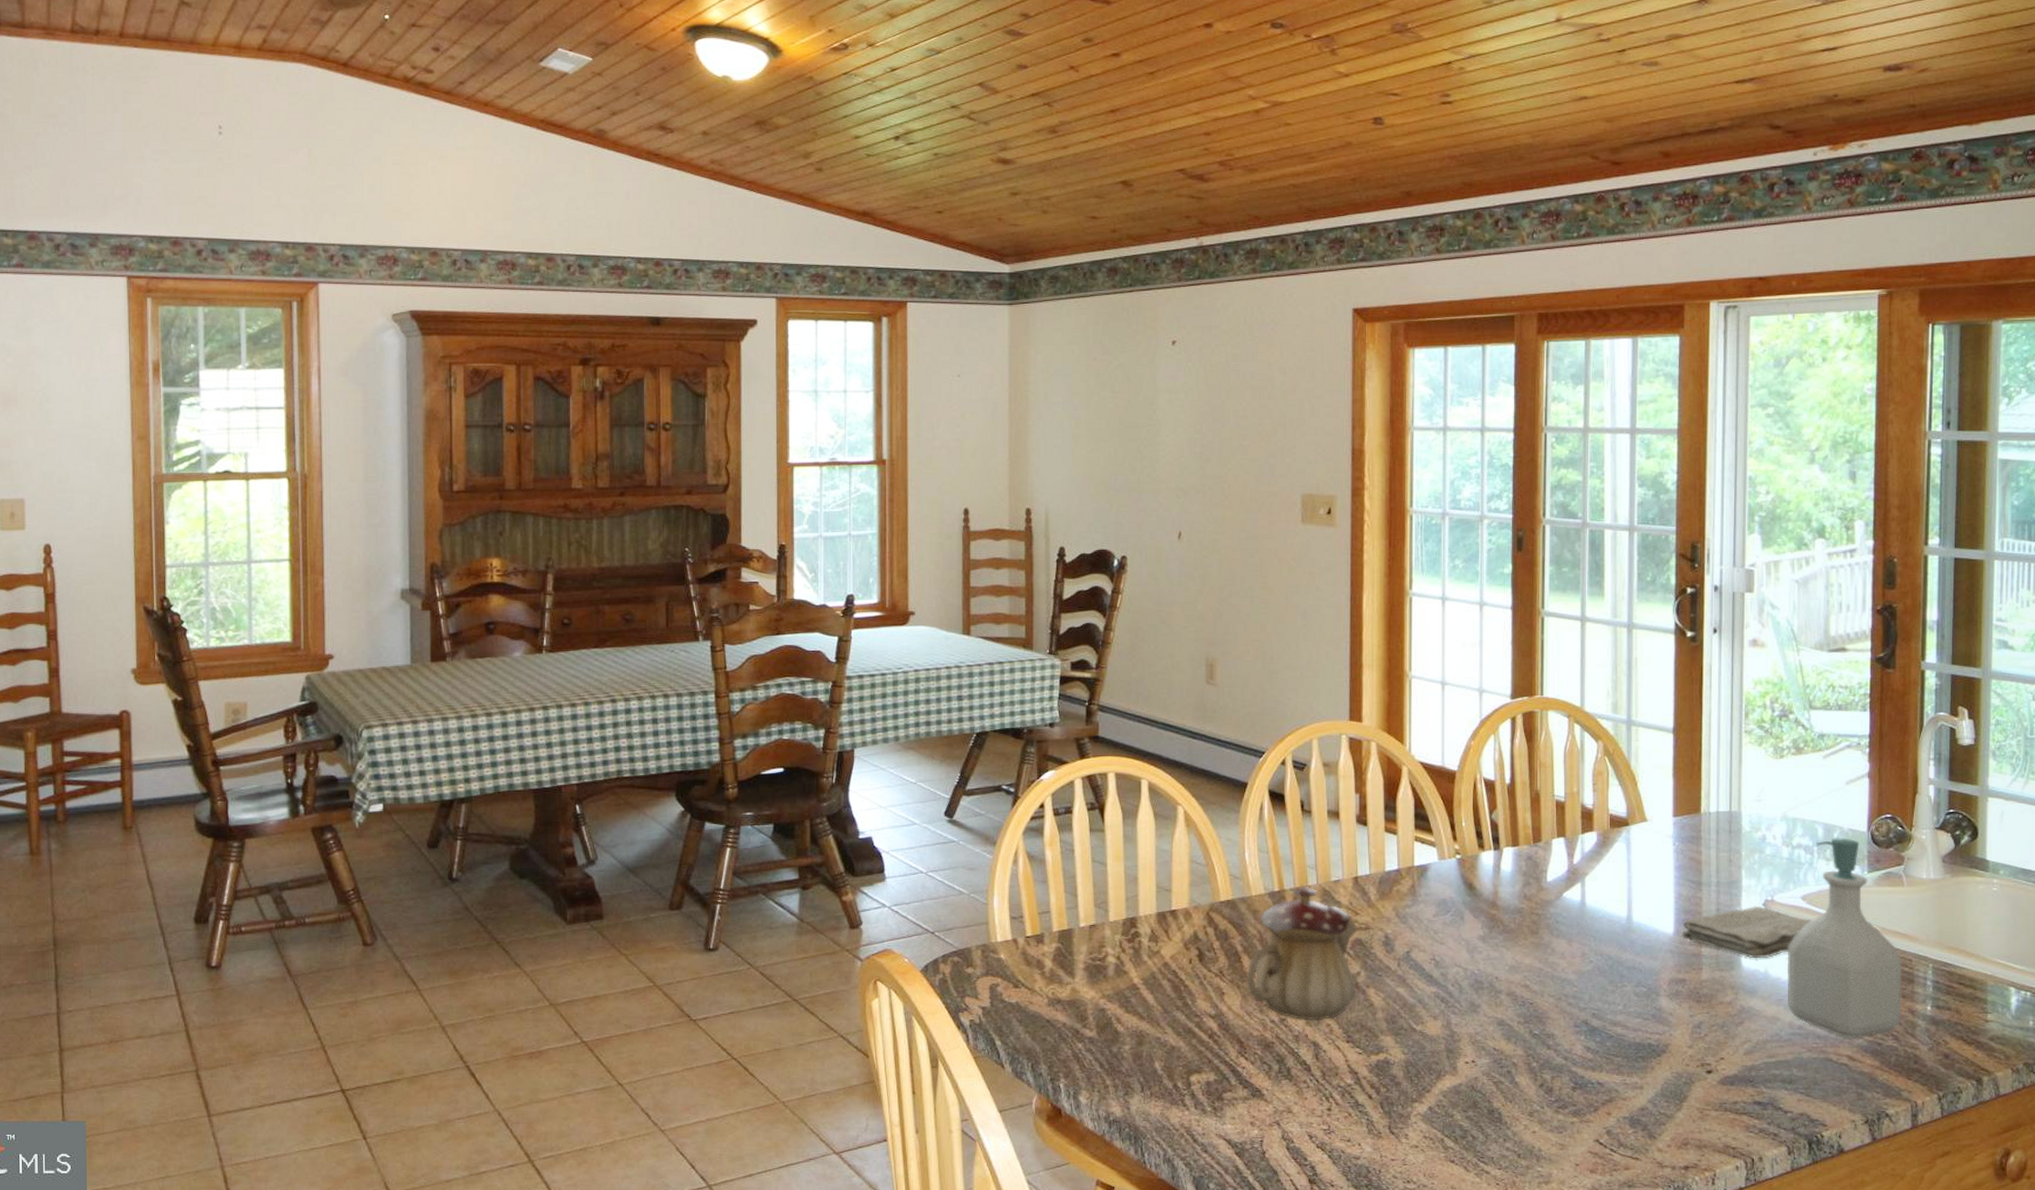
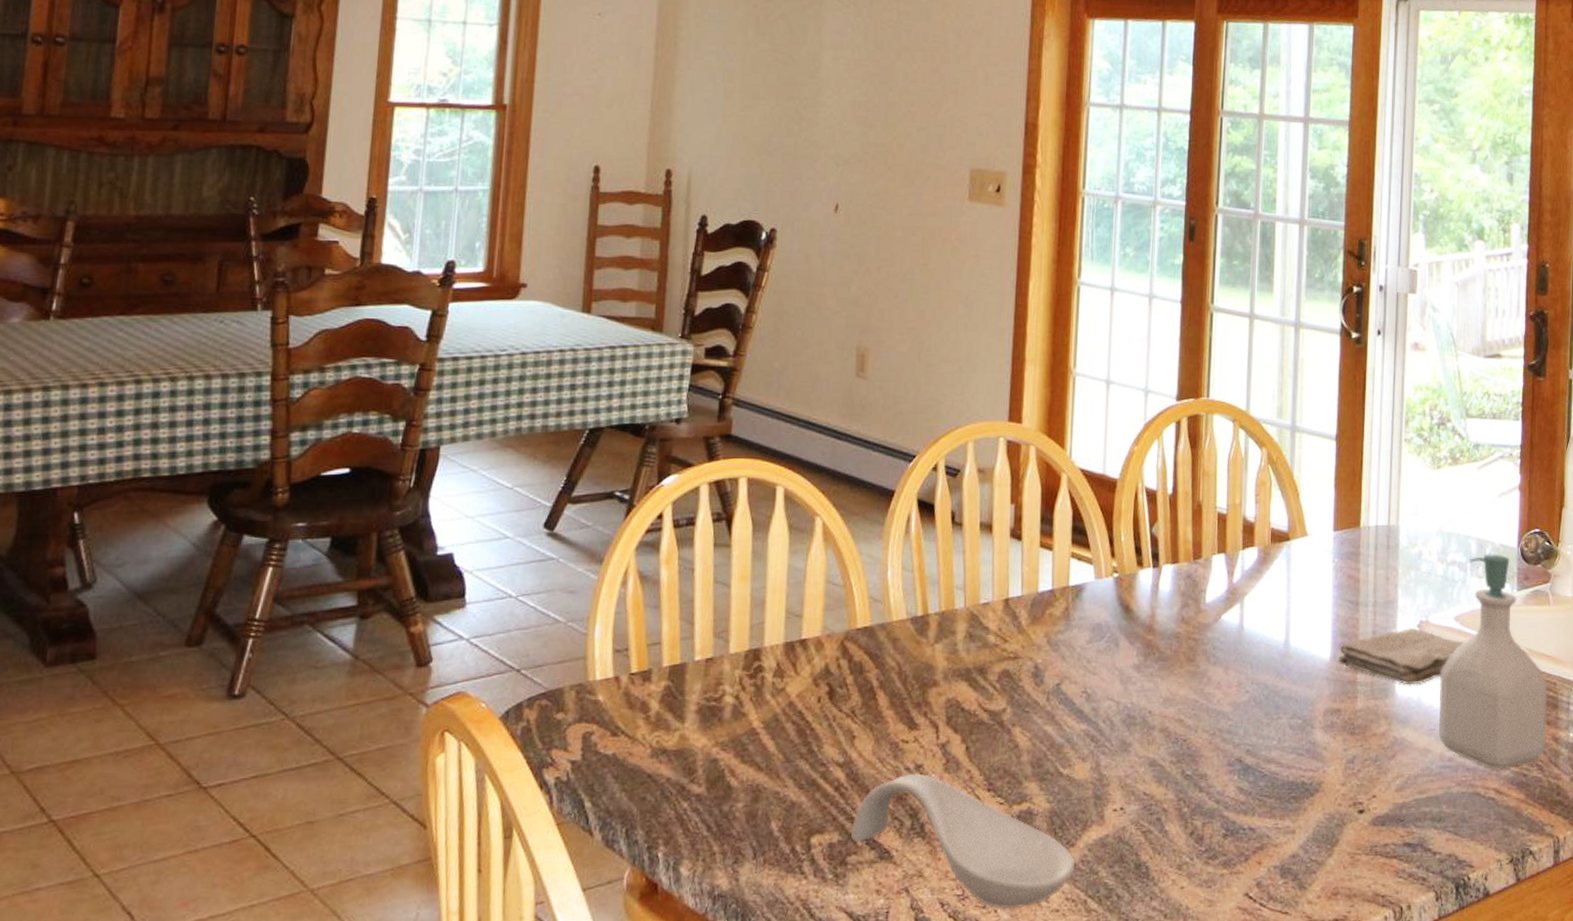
spoon rest: none [1225,1025,1432,1142] -> present [850,773,1076,908]
teapot: present [1247,886,1358,1021] -> none [882,609,1006,767]

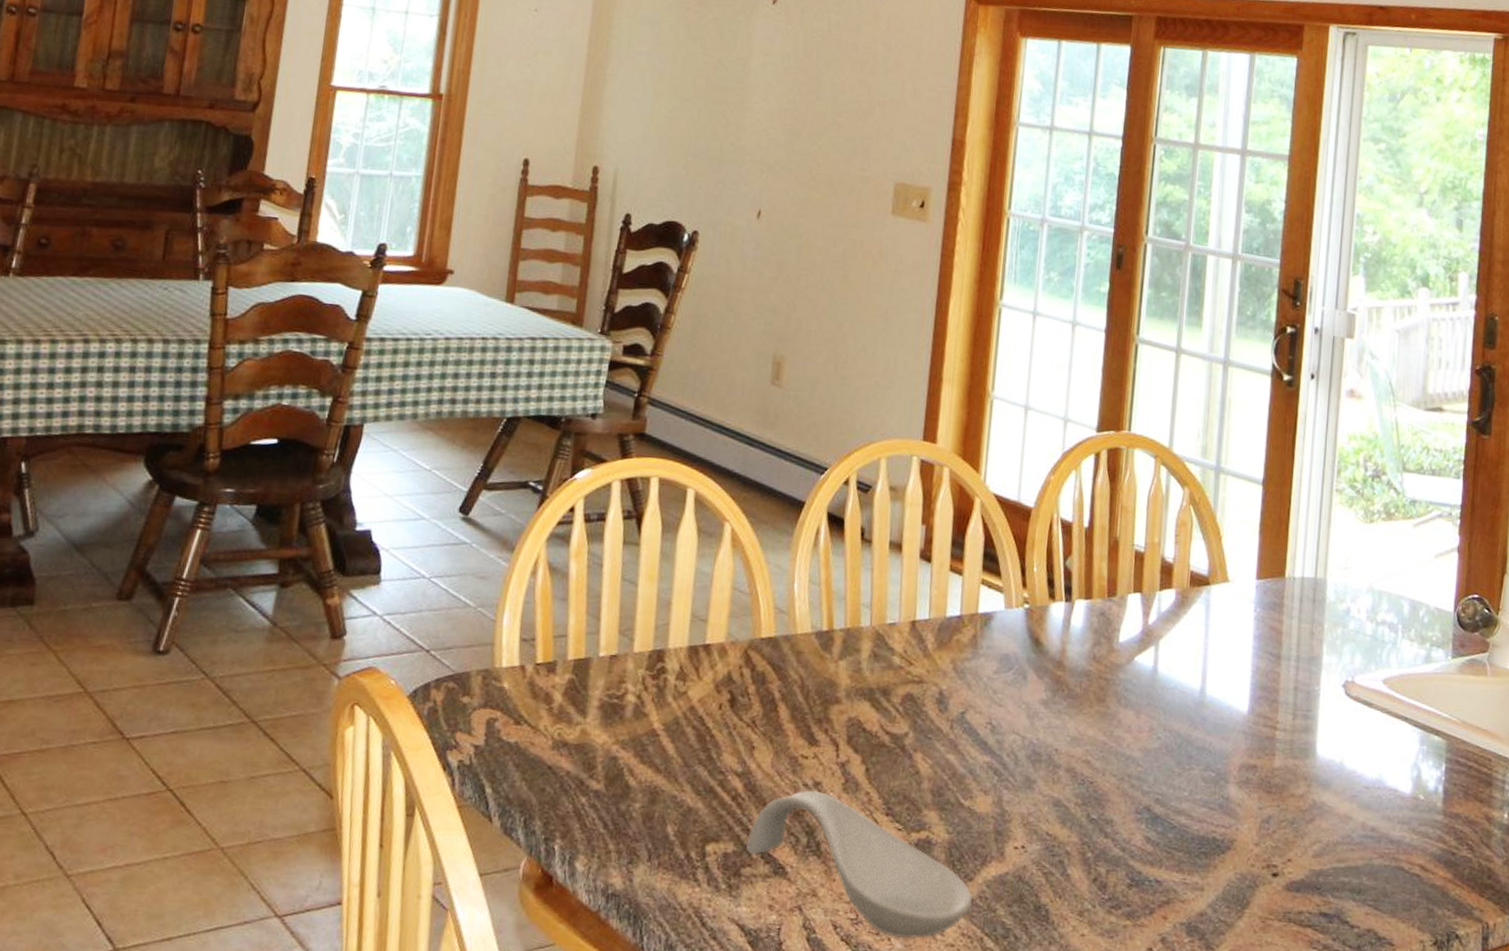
washcloth: present [1339,627,1465,685] -> none [1257,686,1393,748]
soap bottle: present [1439,554,1548,770] -> none [1362,616,1482,846]

